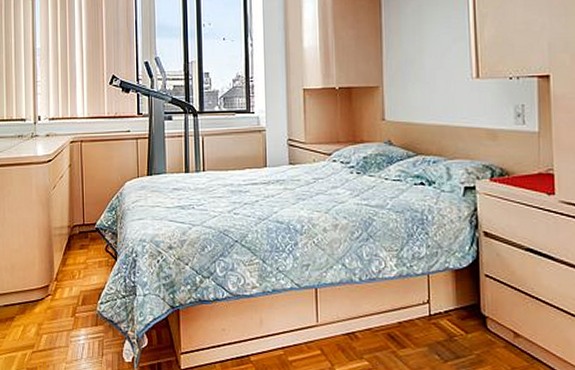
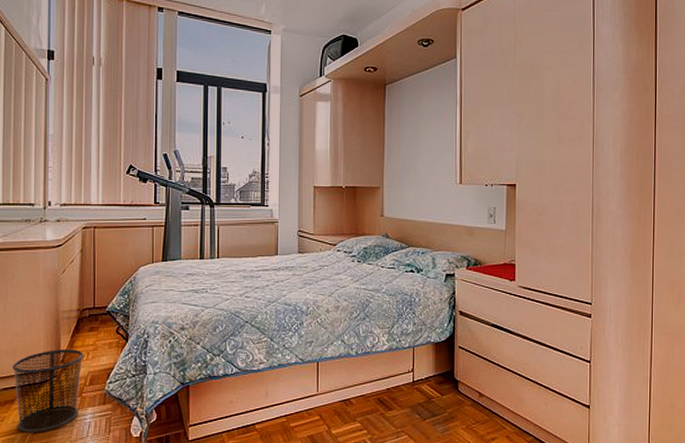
waste bin: none [11,267,76,352] -> present [12,350,84,433]

